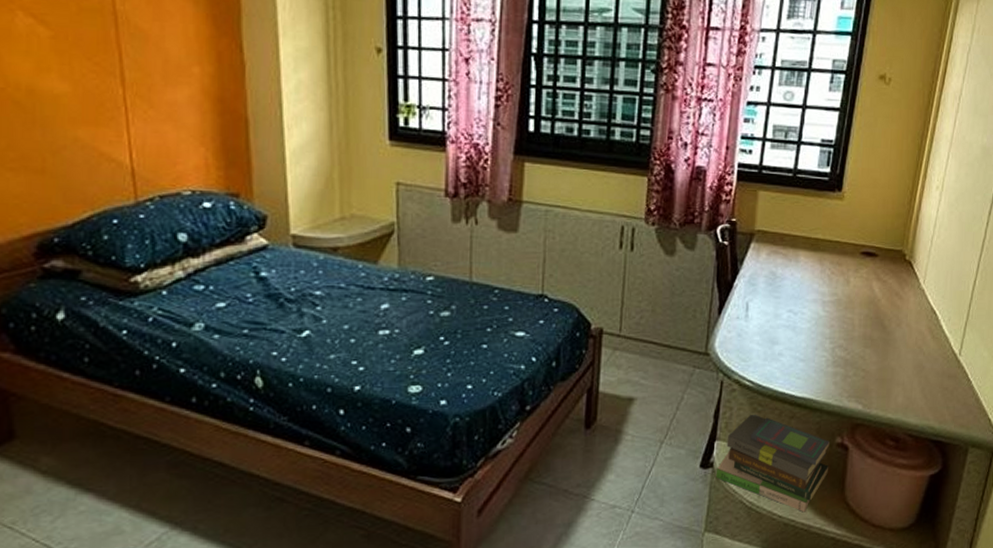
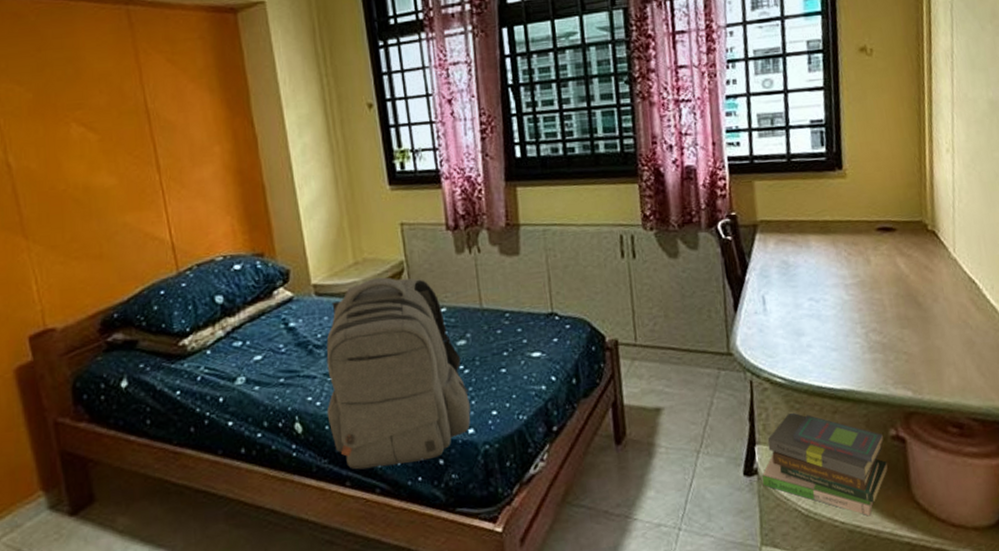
backpack: none [292,236,446,430] -> present [326,277,471,470]

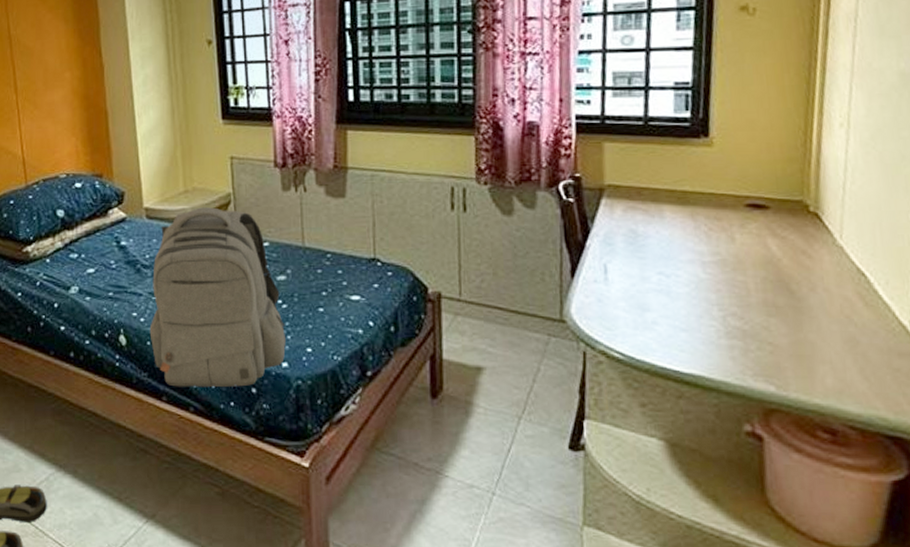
books: present [762,412,888,516] -> none [589,390,739,514]

